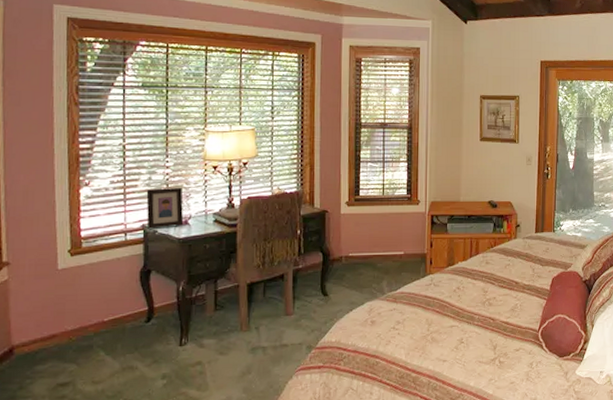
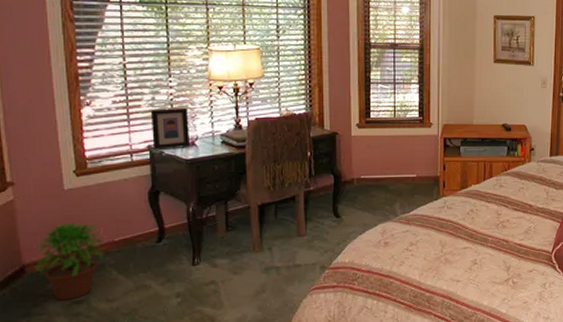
potted plant: none [23,302,94,383] -> present [35,222,105,301]

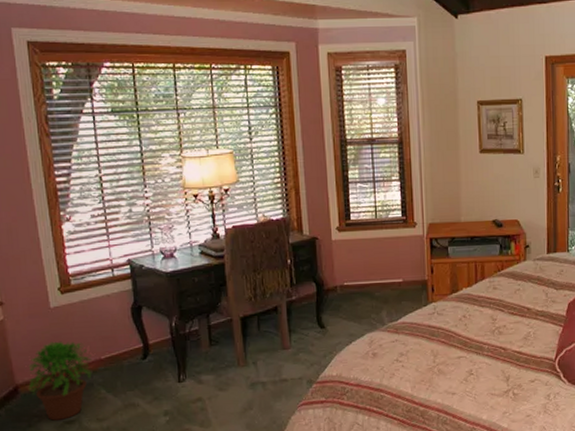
picture frame: present [150,107,191,150] -> none [128,218,170,264]

